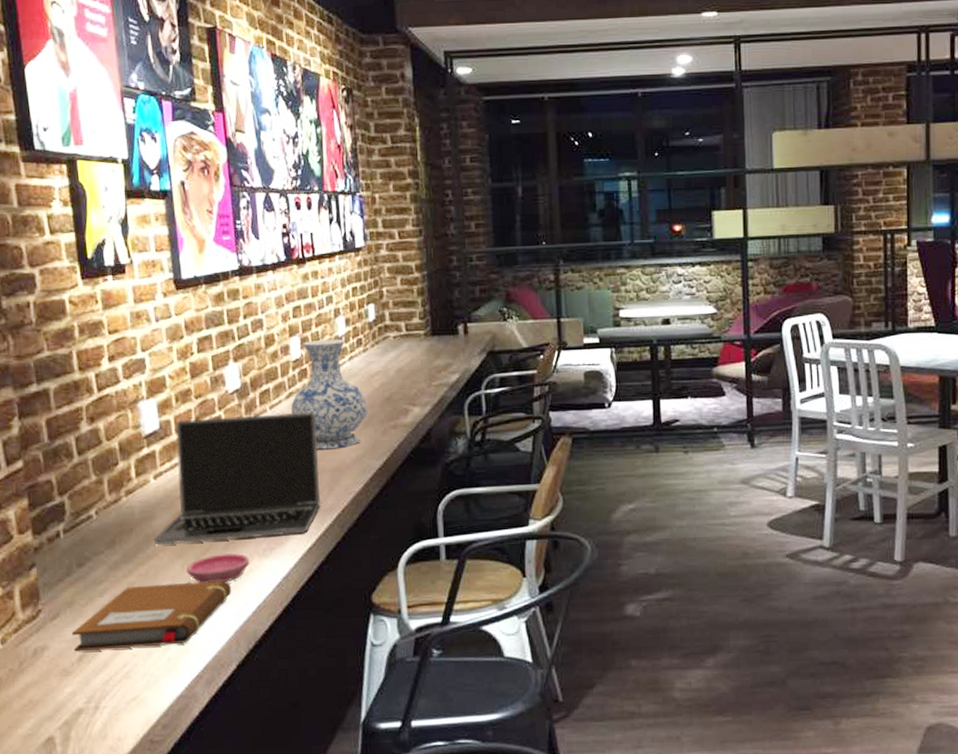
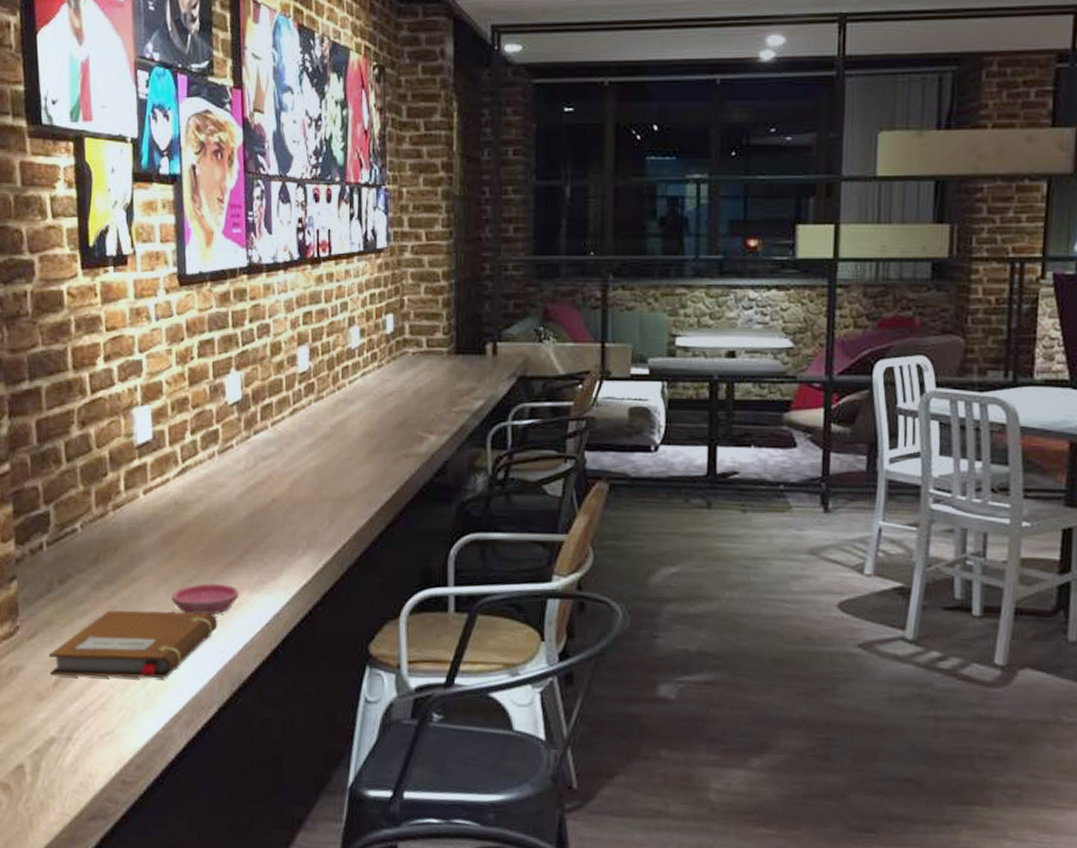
laptop: present [154,412,320,545] -> none [139,430,320,569]
vase: present [291,338,369,450] -> none [294,350,379,476]

